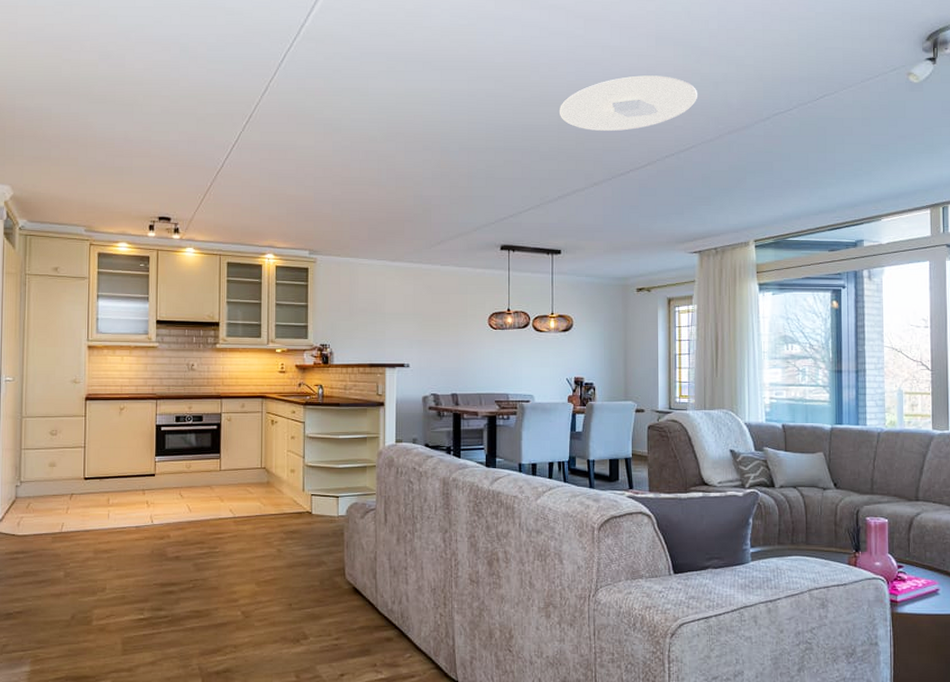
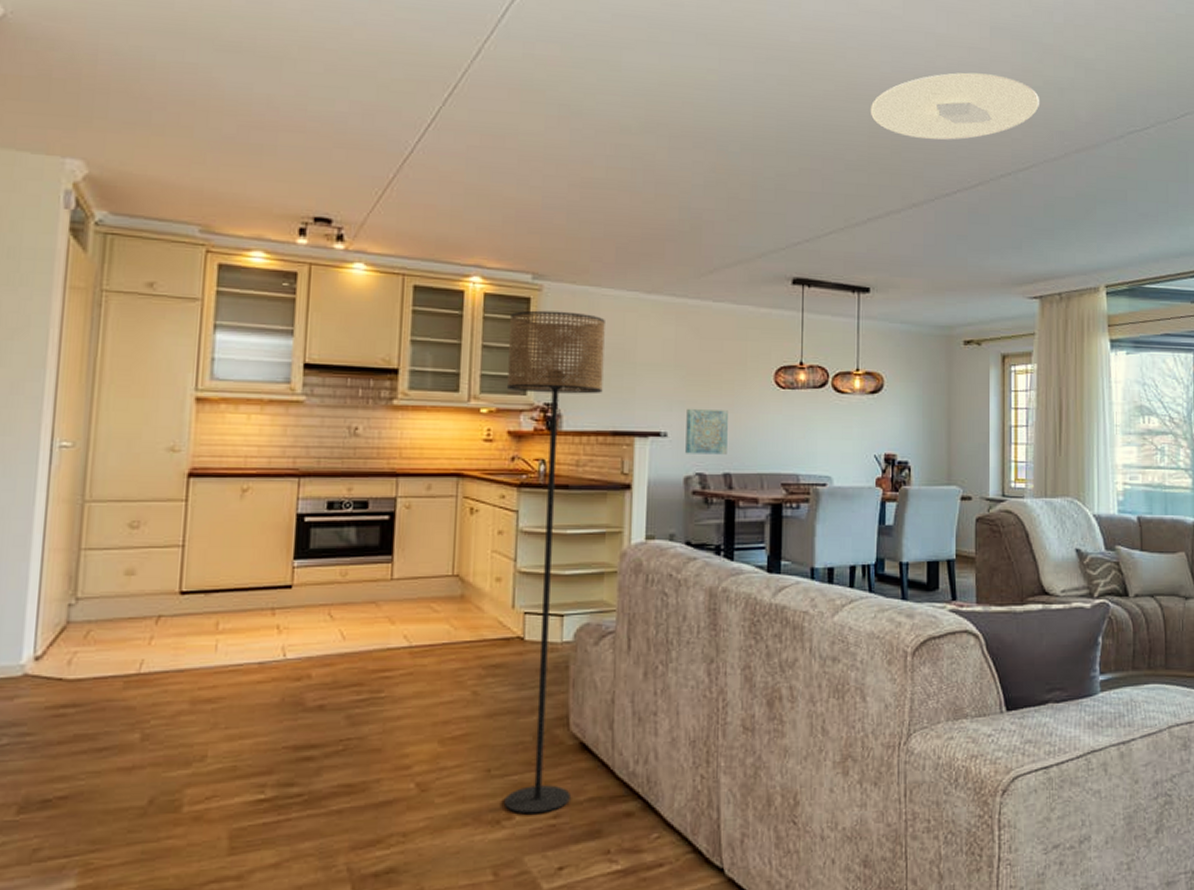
floor lamp: none [293,277,362,636] -> present [505,310,605,815]
wall art: none [423,345,454,380] -> present [685,408,728,455]

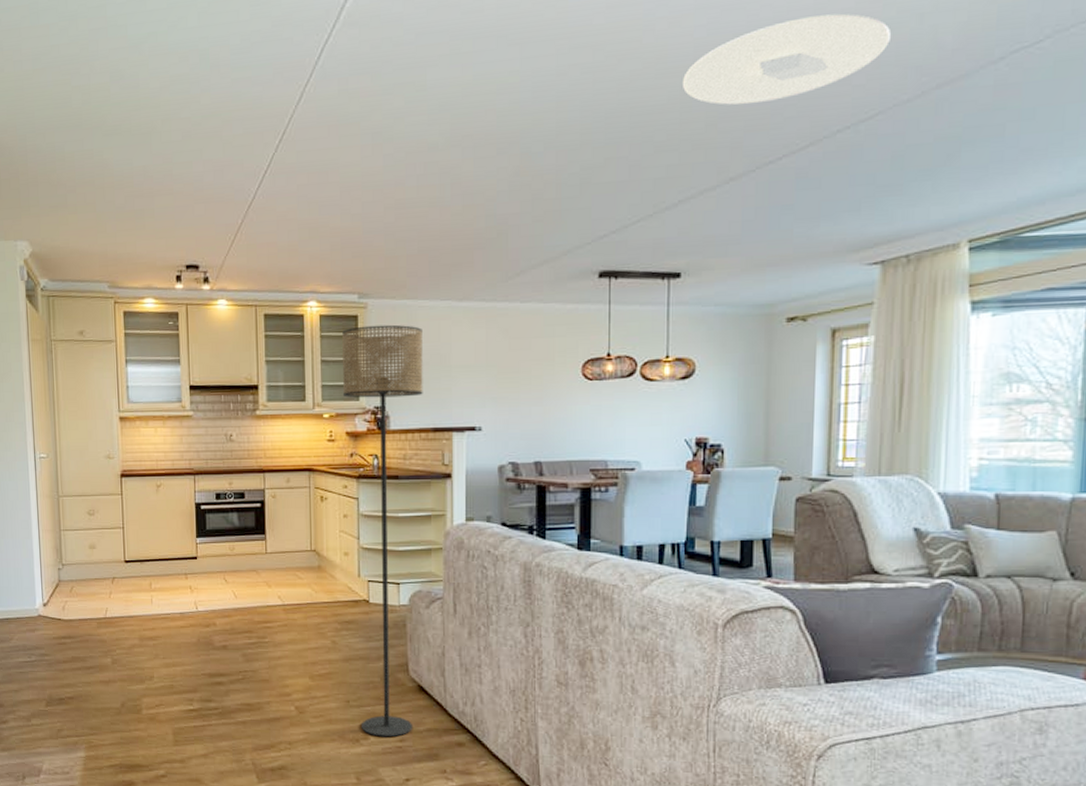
wall art: present [685,408,728,455] -> none [499,403,537,445]

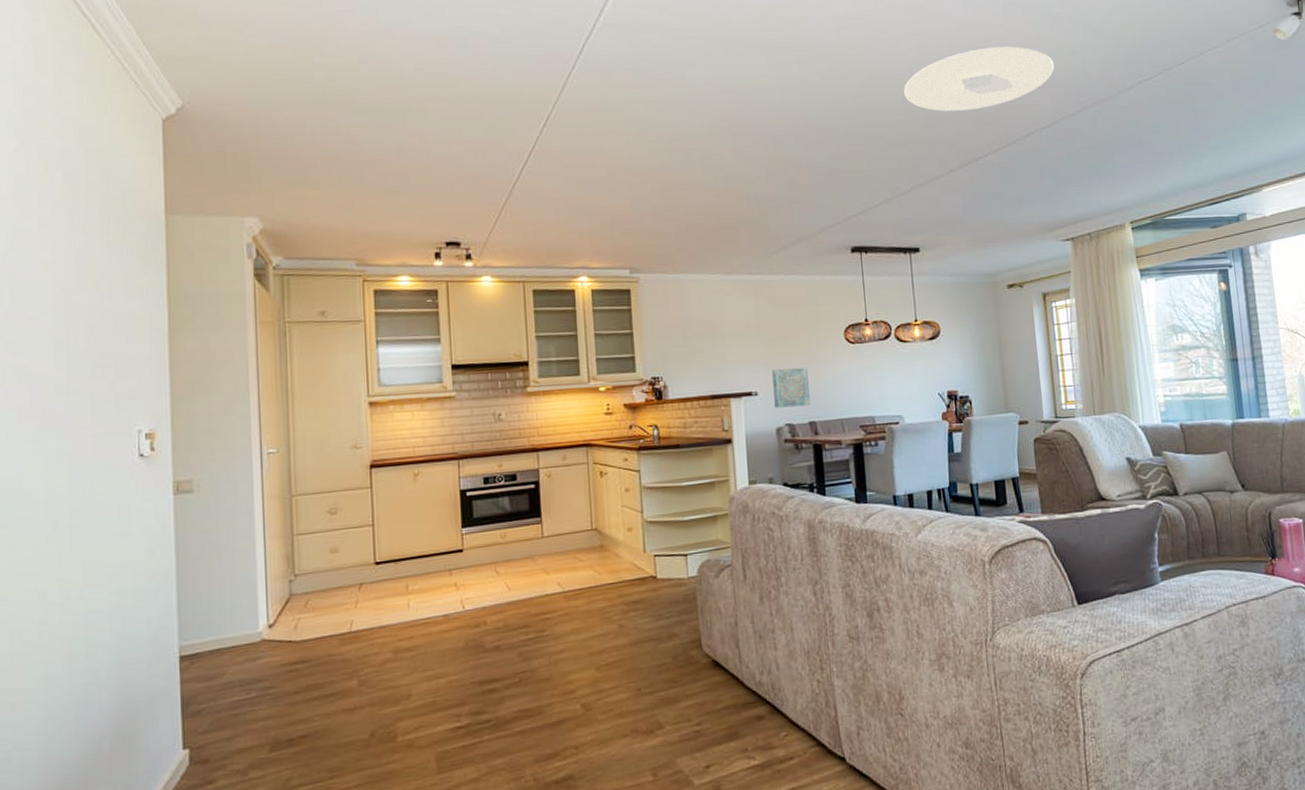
floor lamp: present [342,324,423,738] -> none [615,297,709,724]
wall art: none [499,403,537,445] -> present [772,367,810,408]

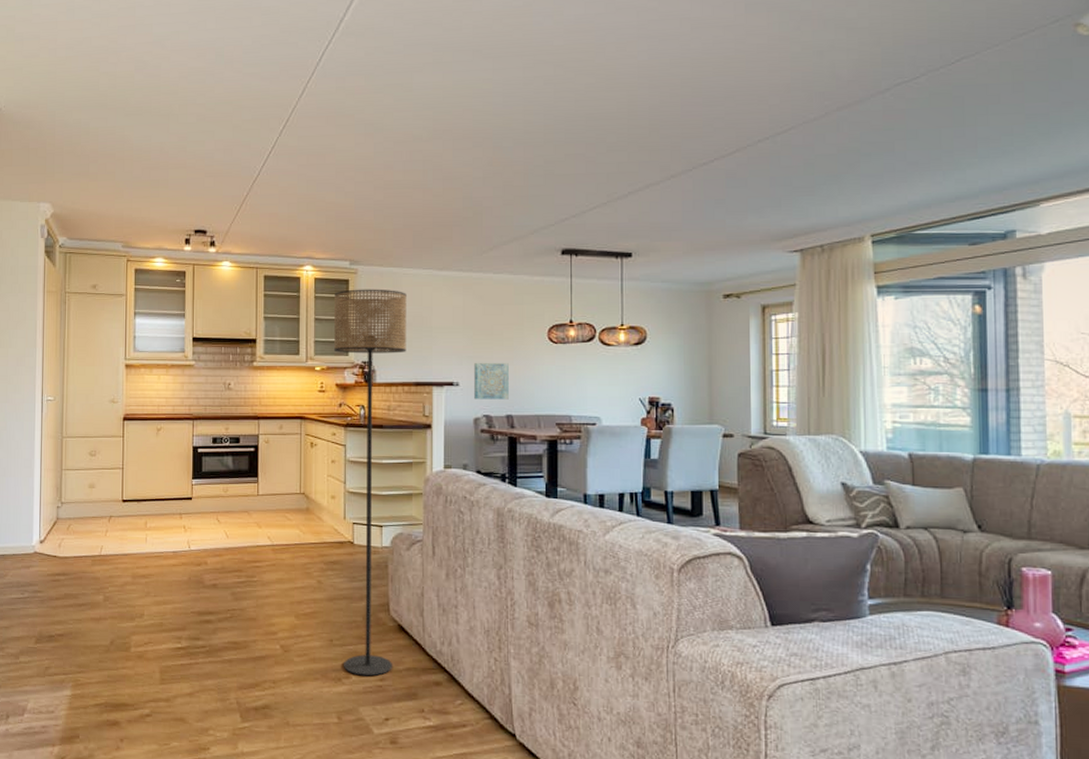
floor lamp: none [615,297,709,724] -> present [333,289,407,677]
ceiling light: present [904,46,1054,112] -> none [630,47,797,116]

